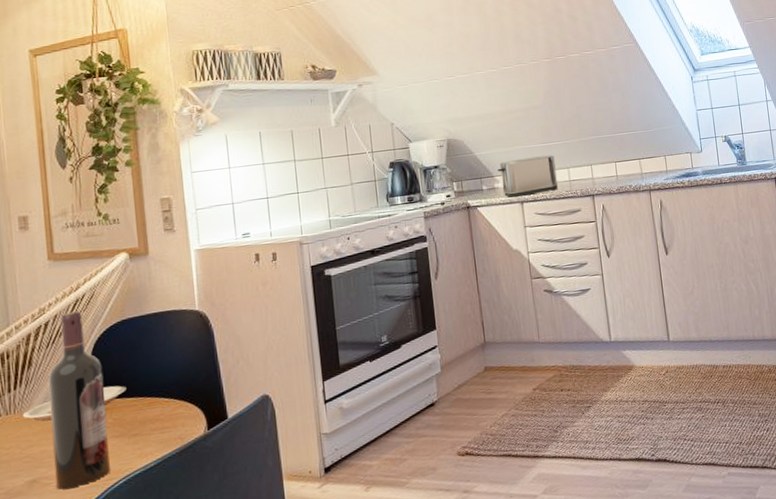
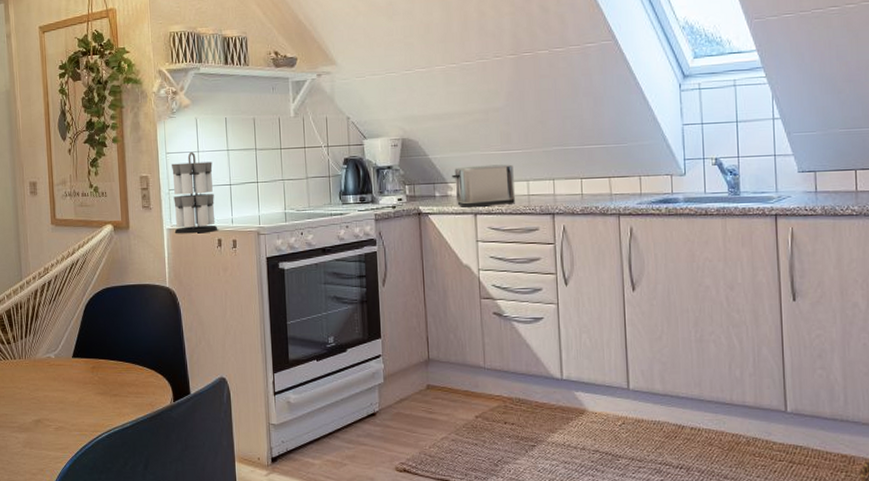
plate: present [22,385,127,422] -> none [30,346,109,370]
wine bottle: present [47,310,110,490] -> none [50,274,96,432]
spice rack: none [198,168,255,254] -> present [172,151,218,234]

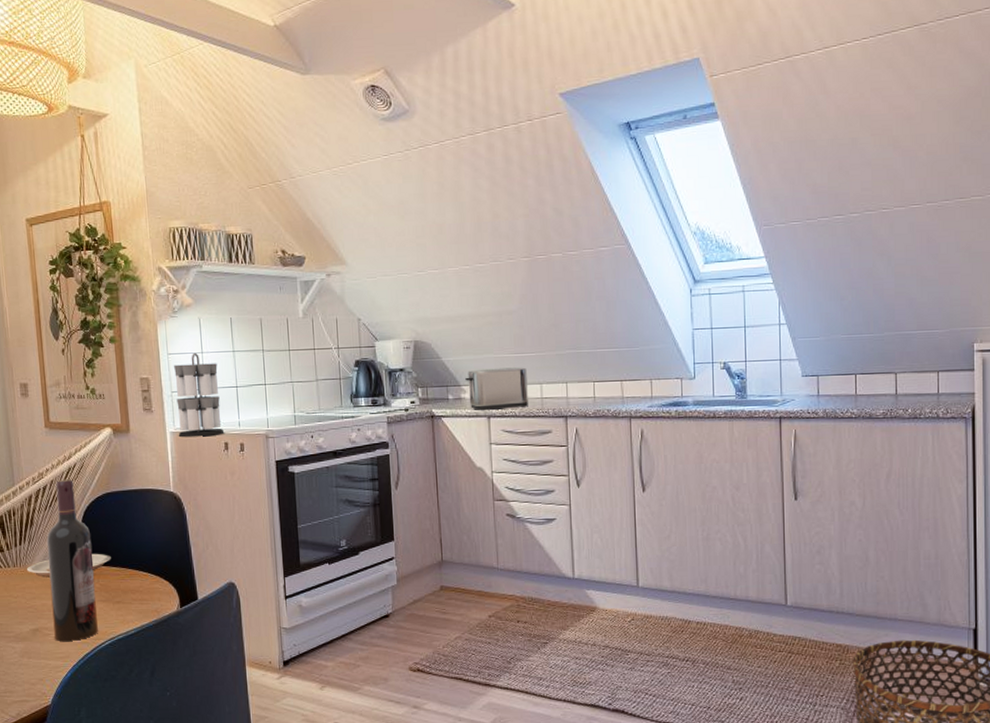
plate: none [30,346,109,370] -> present [26,553,111,578]
wine bottle: none [50,274,96,432] -> present [46,479,98,641]

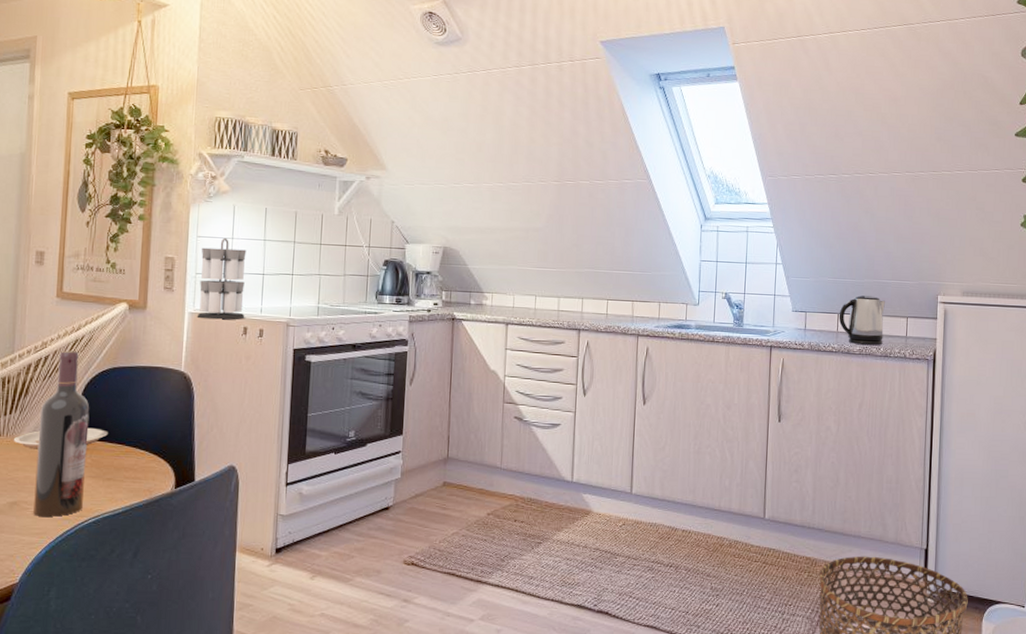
toaster: present [465,367,529,411] -> none [488,278,547,318]
kettle: none [856,350,912,408] -> present [839,294,886,346]

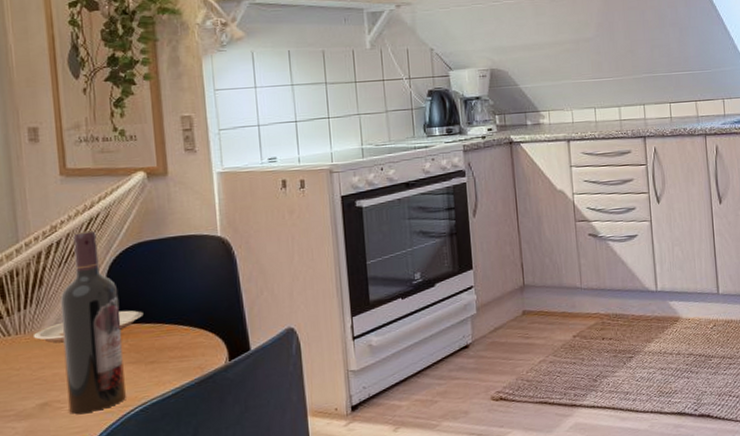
spice rack: present [197,237,247,320] -> none [222,87,282,178]

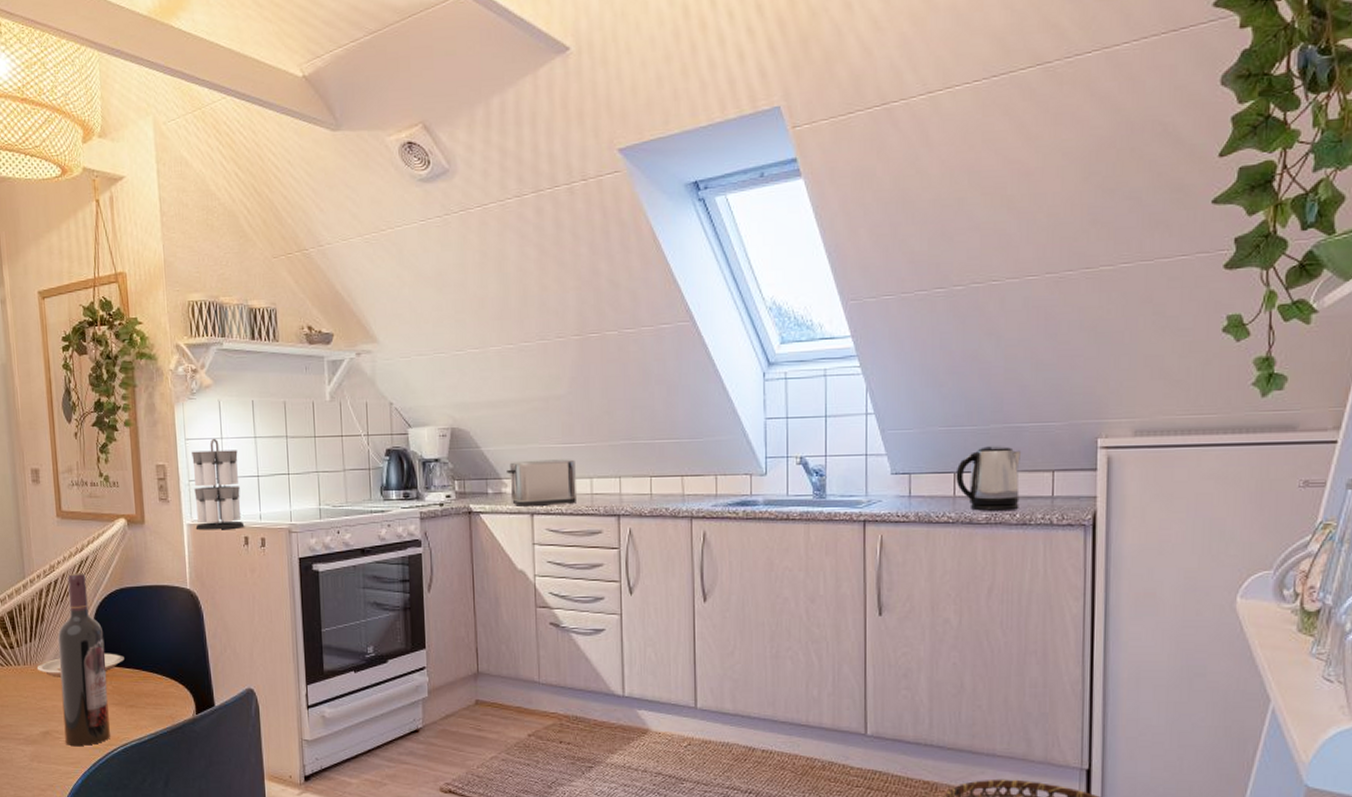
spice rack: none [222,87,282,178] -> present [192,438,245,531]
toaster: none [544,91,608,135] -> present [507,459,578,508]

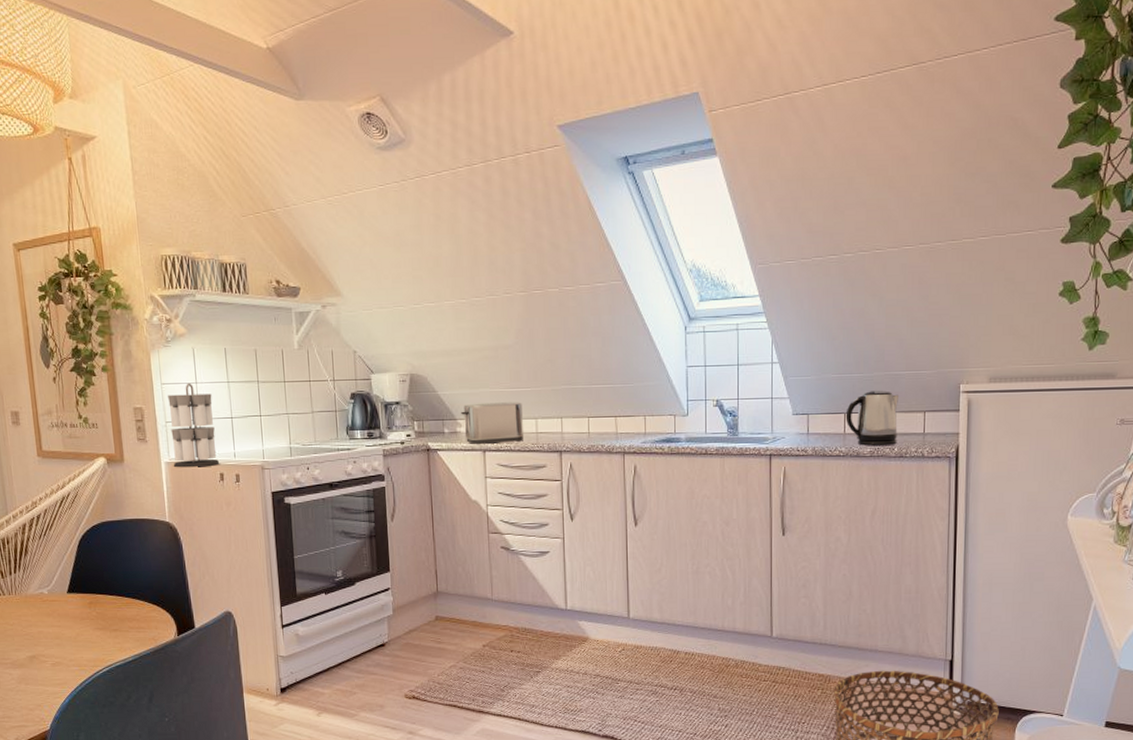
plate: present [36,653,124,677] -> none [21,582,107,606]
wine bottle: present [57,573,110,746] -> none [41,508,95,668]

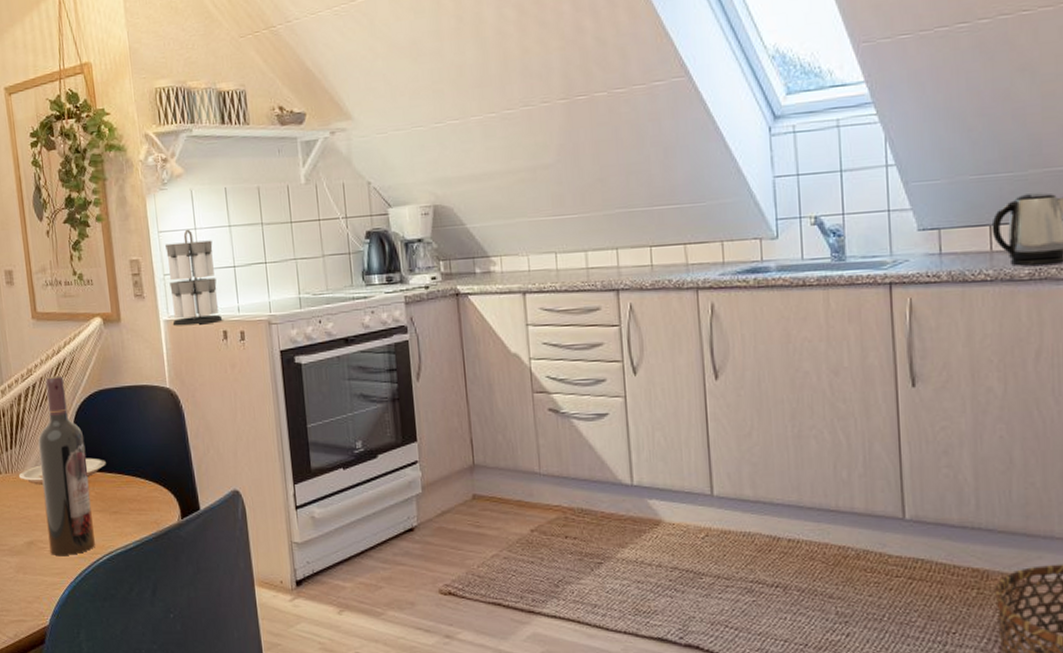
plate: none [21,582,107,606] -> present [18,457,106,485]
wine bottle: none [41,508,95,668] -> present [37,375,95,555]
toaster: present [461,402,524,445] -> none [495,232,572,287]

